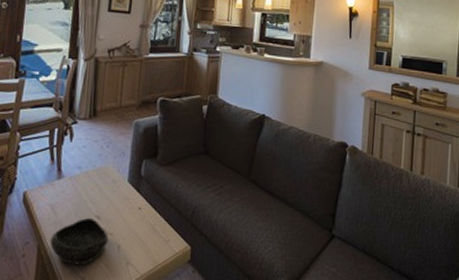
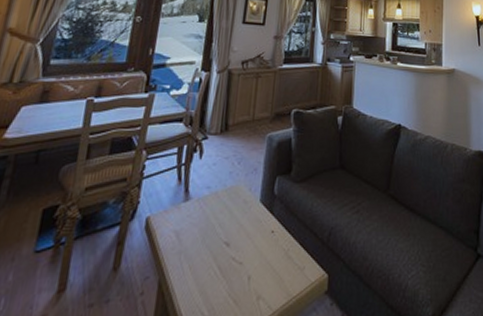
bowl: present [50,217,109,265] -> none [172,244,238,303]

